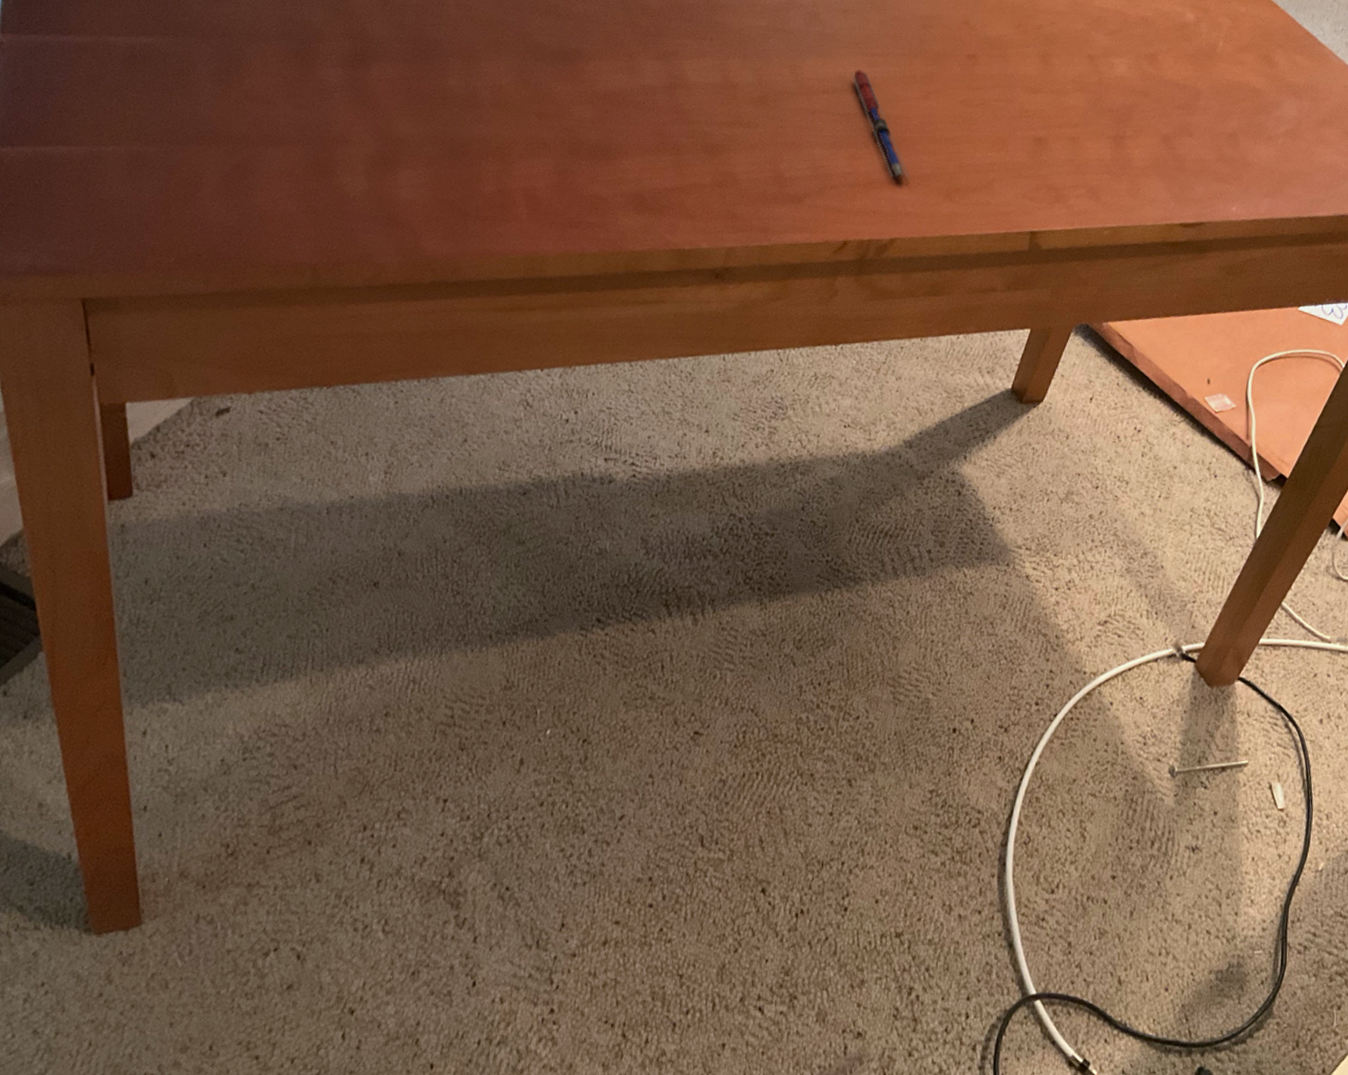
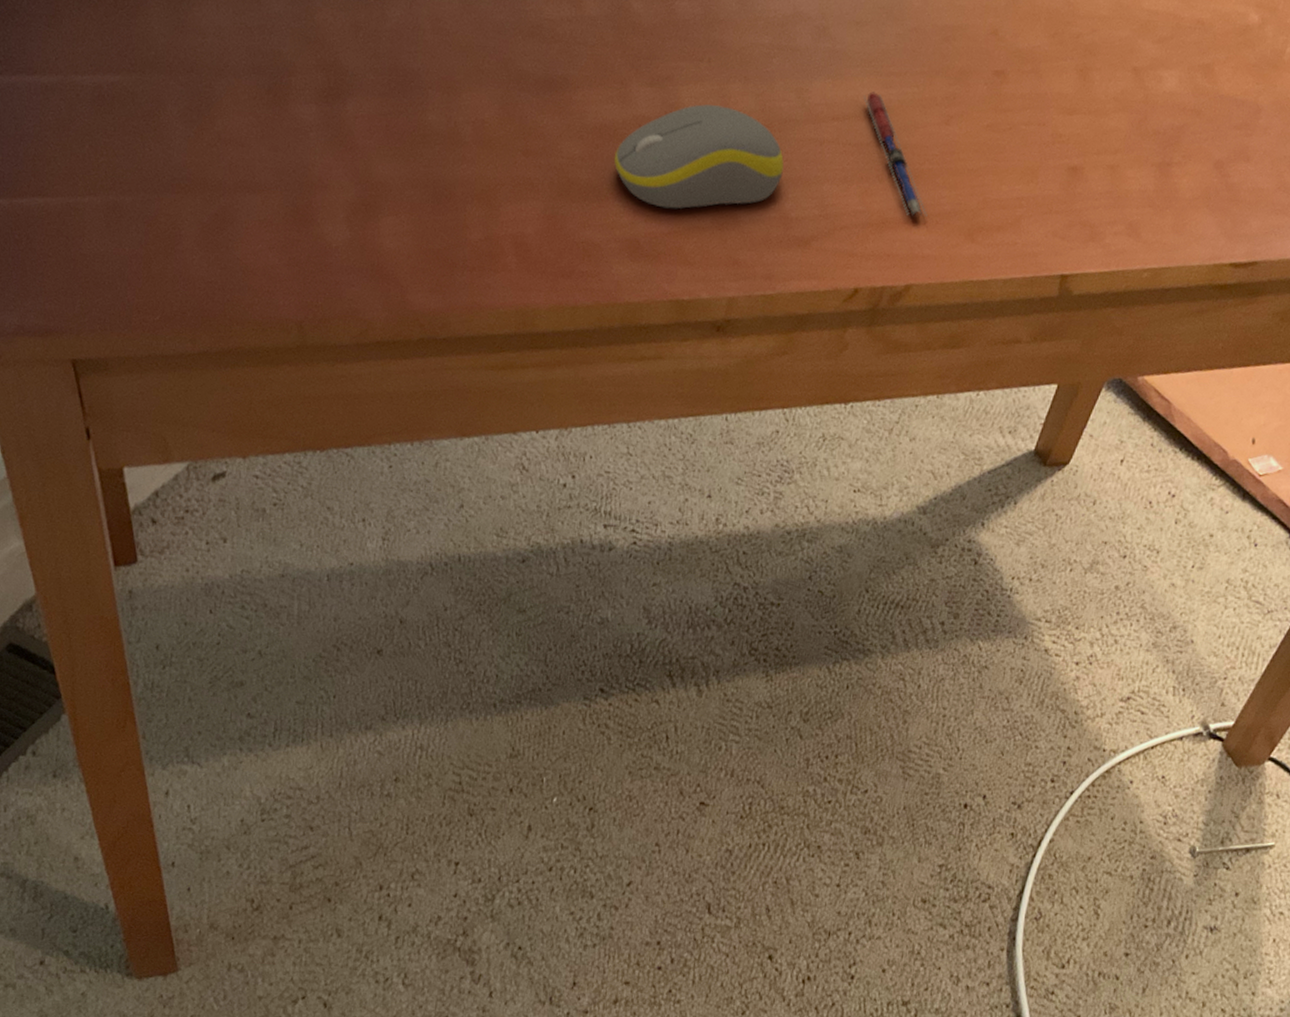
computer mouse: none [621,76,779,168] -> present [613,104,784,209]

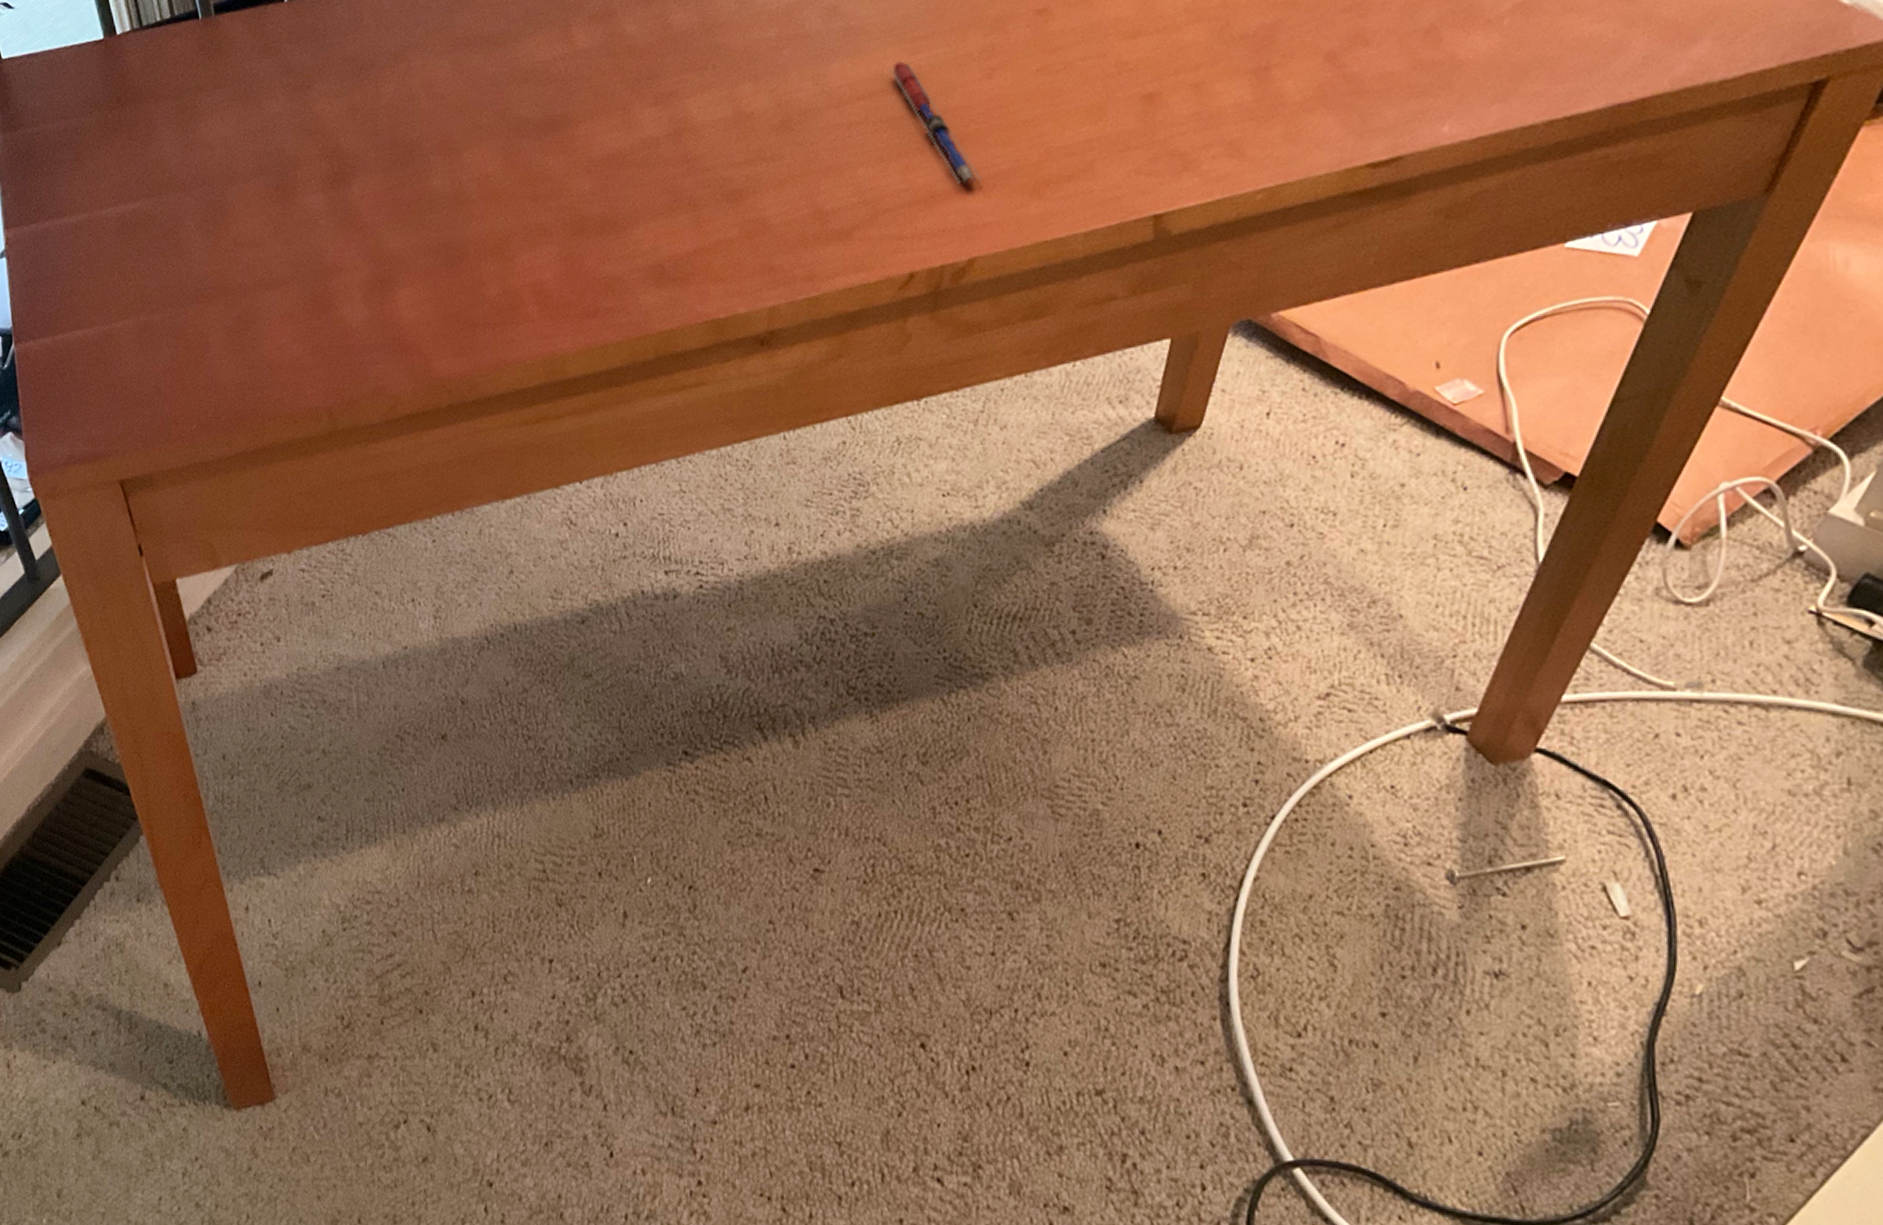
computer mouse: present [613,104,784,209] -> none [626,109,811,227]

